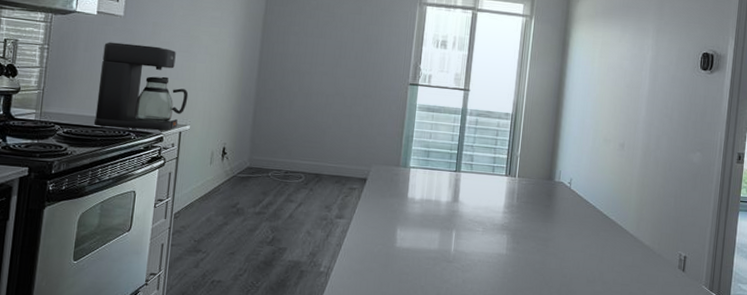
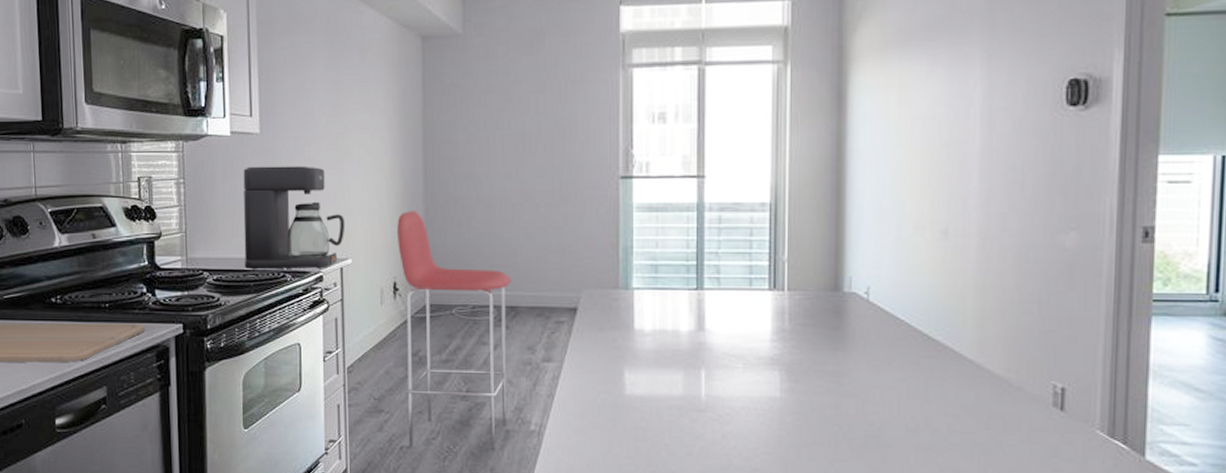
bar stool: none [220,92,319,287] -> present [397,211,511,451]

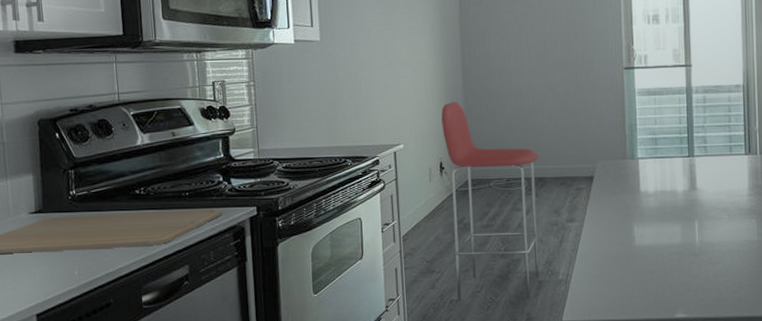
coffee maker: present [243,166,345,270] -> none [306,67,397,157]

